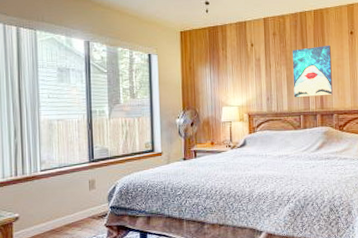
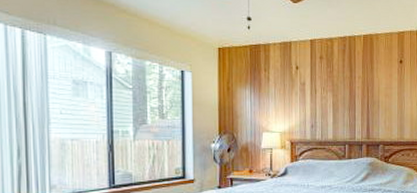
wall art: present [292,46,333,98] -> none [339,73,379,127]

